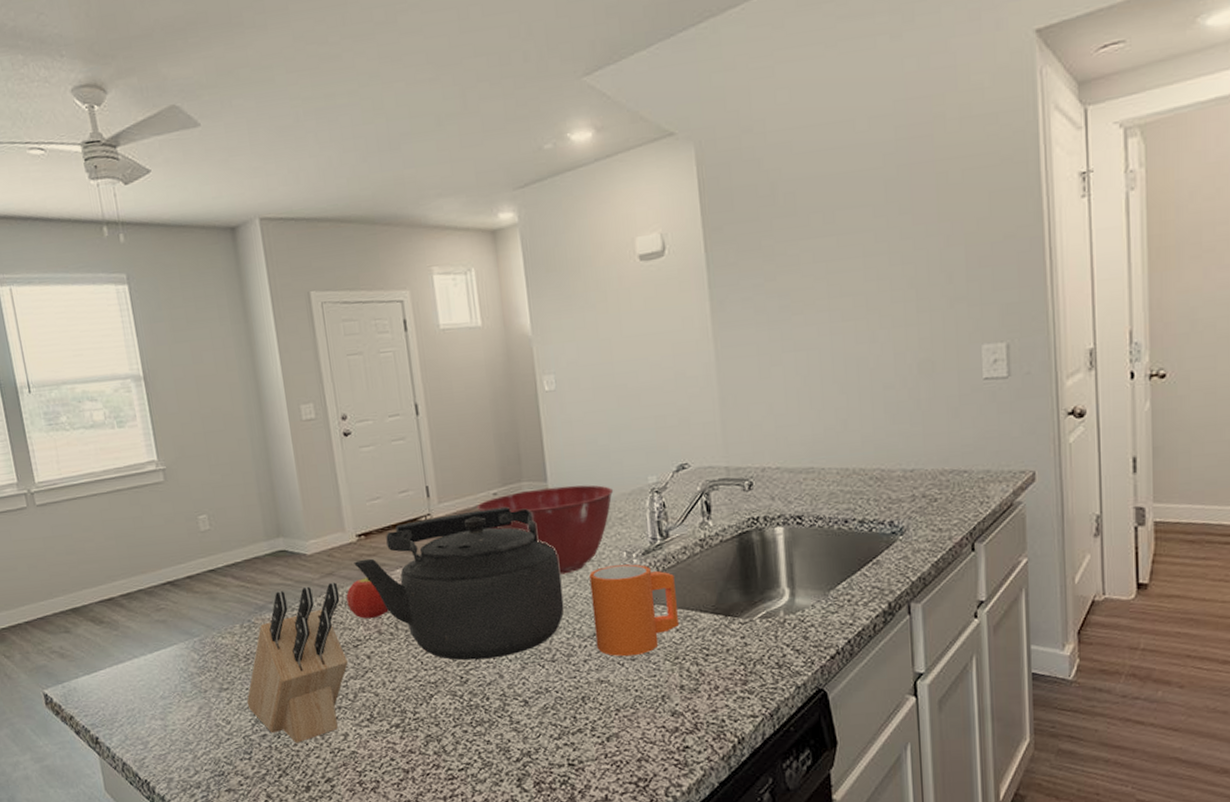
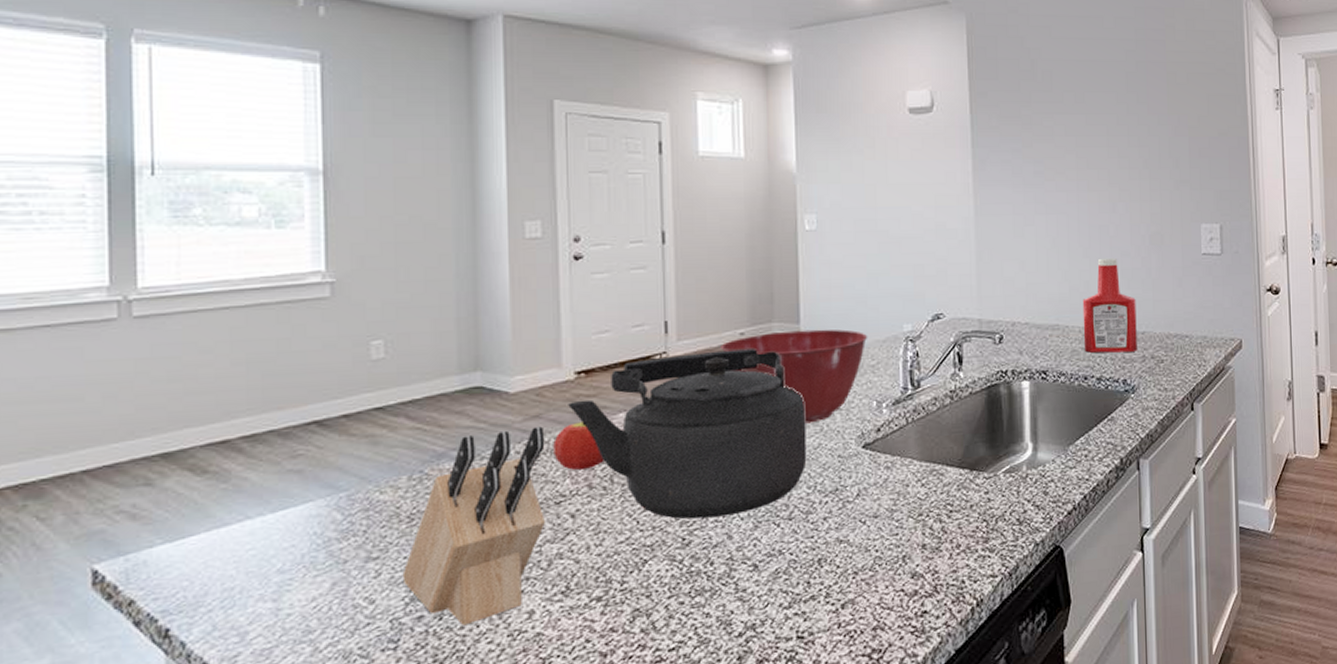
mug: present [589,564,679,657] -> none [836,414,924,514]
ketchup bottle: none [840,392,905,495] -> present [1082,257,1137,353]

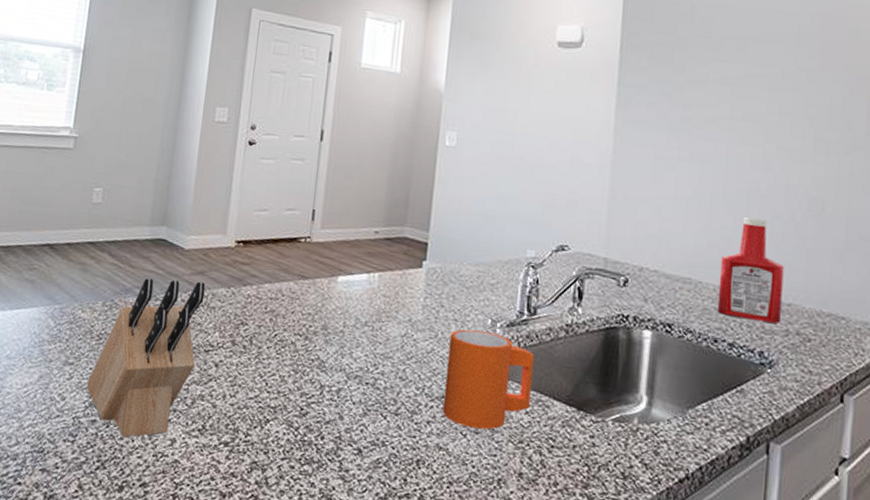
fruit: present [553,422,604,470] -> none [209,284,248,327]
kettle: present [568,347,807,520] -> none [226,240,424,398]
mixing bowl: present [721,329,868,424] -> none [356,235,492,328]
mug: none [836,414,924,514] -> present [442,329,534,430]

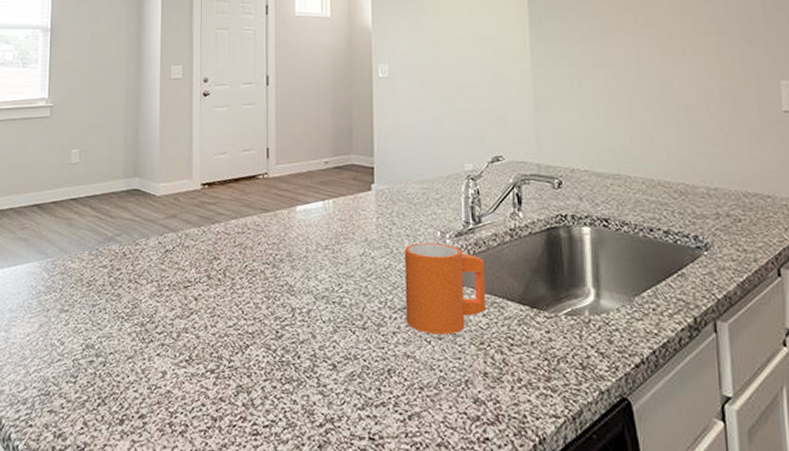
knife block: present [86,278,206,438] -> none [82,224,179,374]
ketchup bottle: present [717,216,784,323] -> none [645,111,710,208]

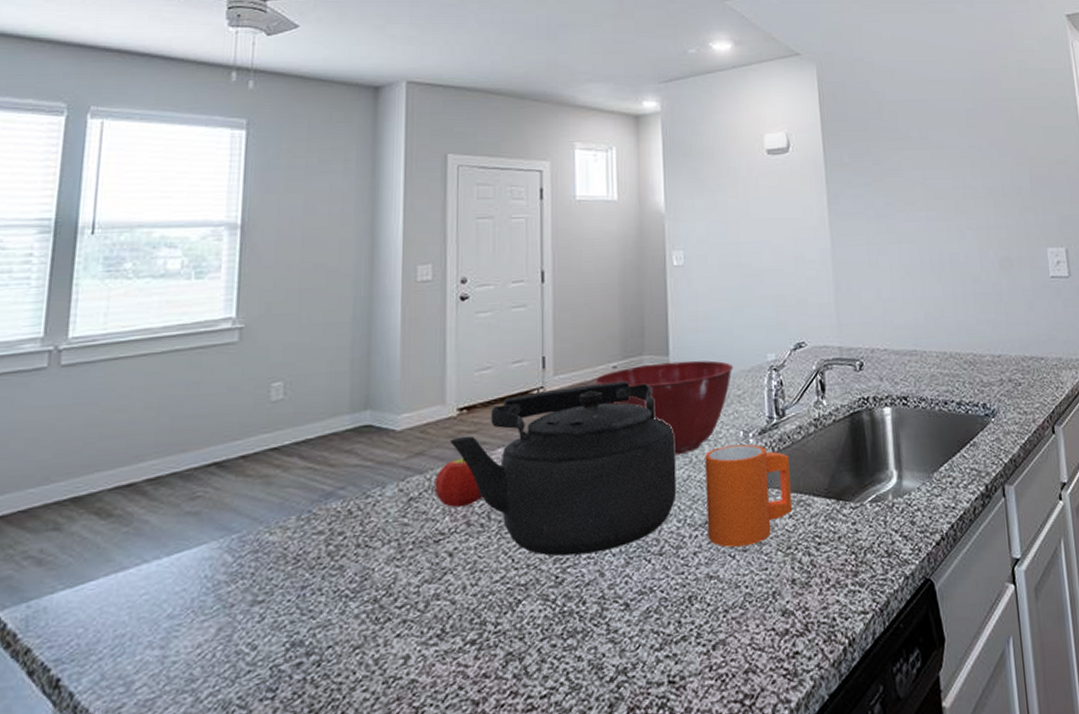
fruit: none [184,224,220,262] -> present [435,458,483,507]
kettle: none [195,174,379,318] -> present [450,380,677,557]
mixing bowl: none [309,162,433,245] -> present [594,360,734,456]

